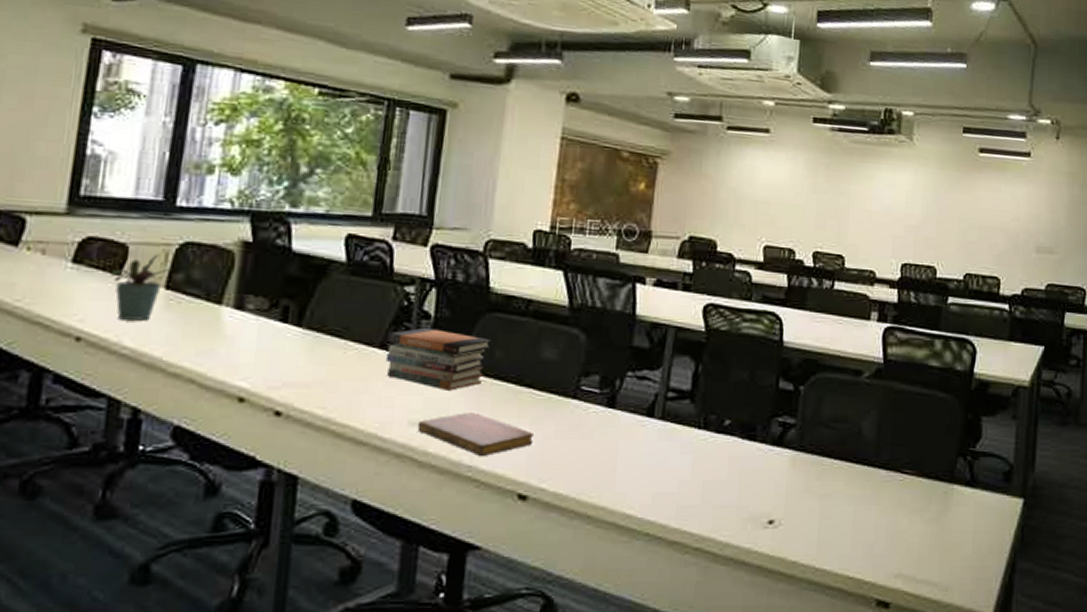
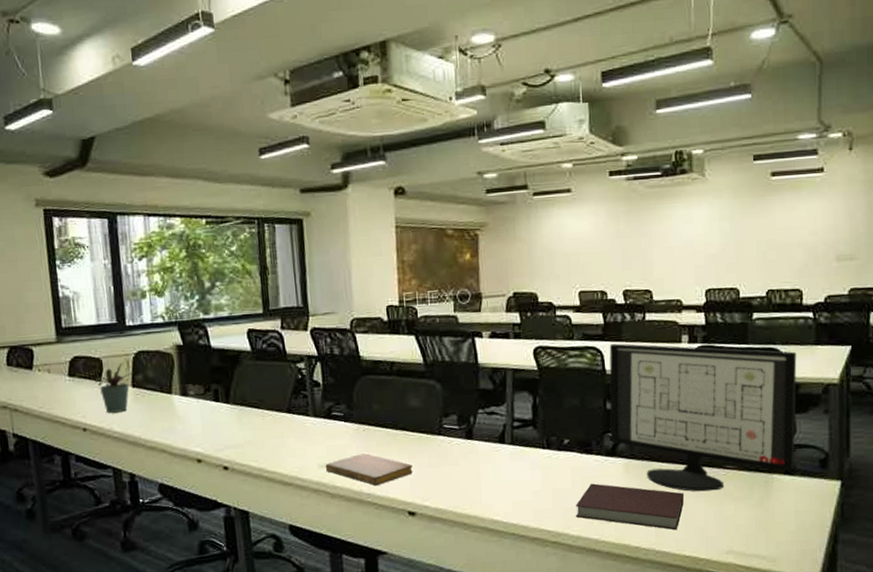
book stack: present [385,327,492,391] -> none [292,393,369,439]
notebook: none [726,477,855,544] -> present [575,483,685,530]
computer monitor: none [778,311,989,499] -> present [609,343,797,492]

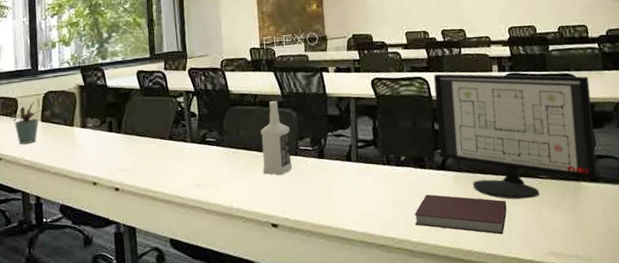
notebook: present [325,453,413,485] -> none [200,173,275,201]
vodka: none [398,370,435,457] -> present [261,101,293,176]

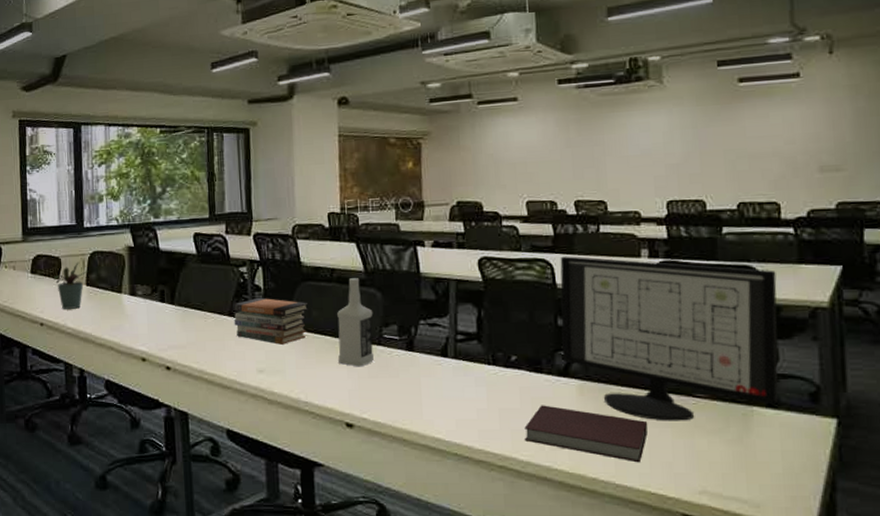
book stack: none [173,122,237,161] -> present [234,297,309,345]

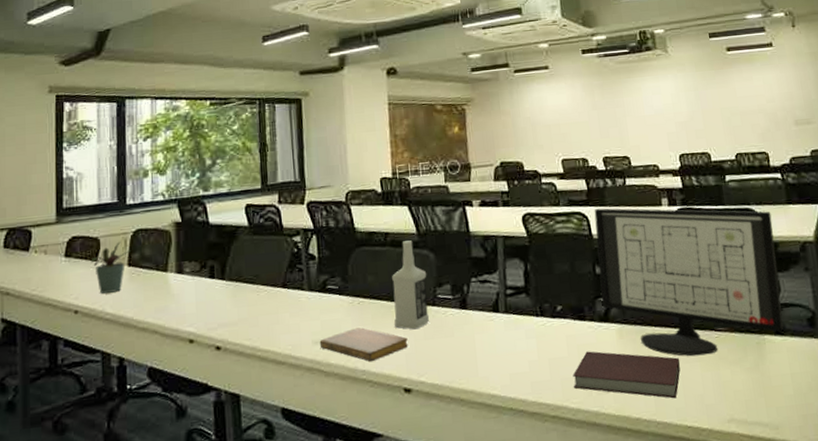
book stack: present [234,297,309,345] -> none [288,266,364,313]
notebook: none [263,360,352,394] -> present [319,327,408,361]

